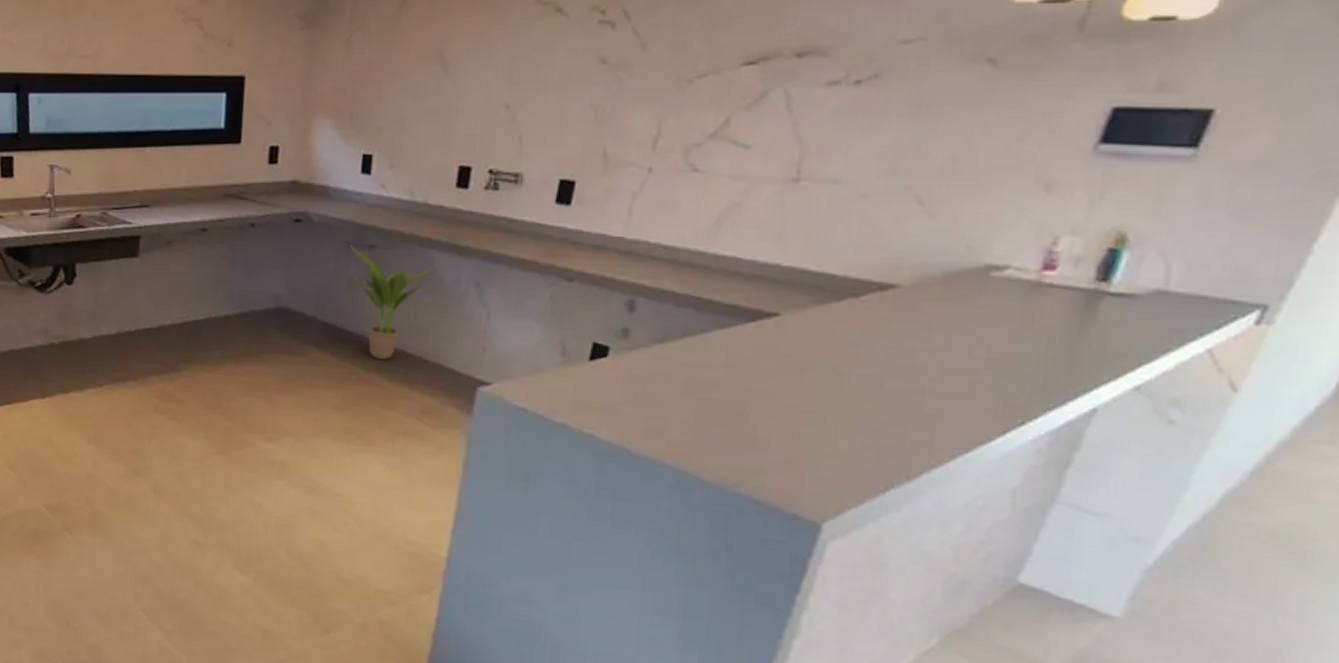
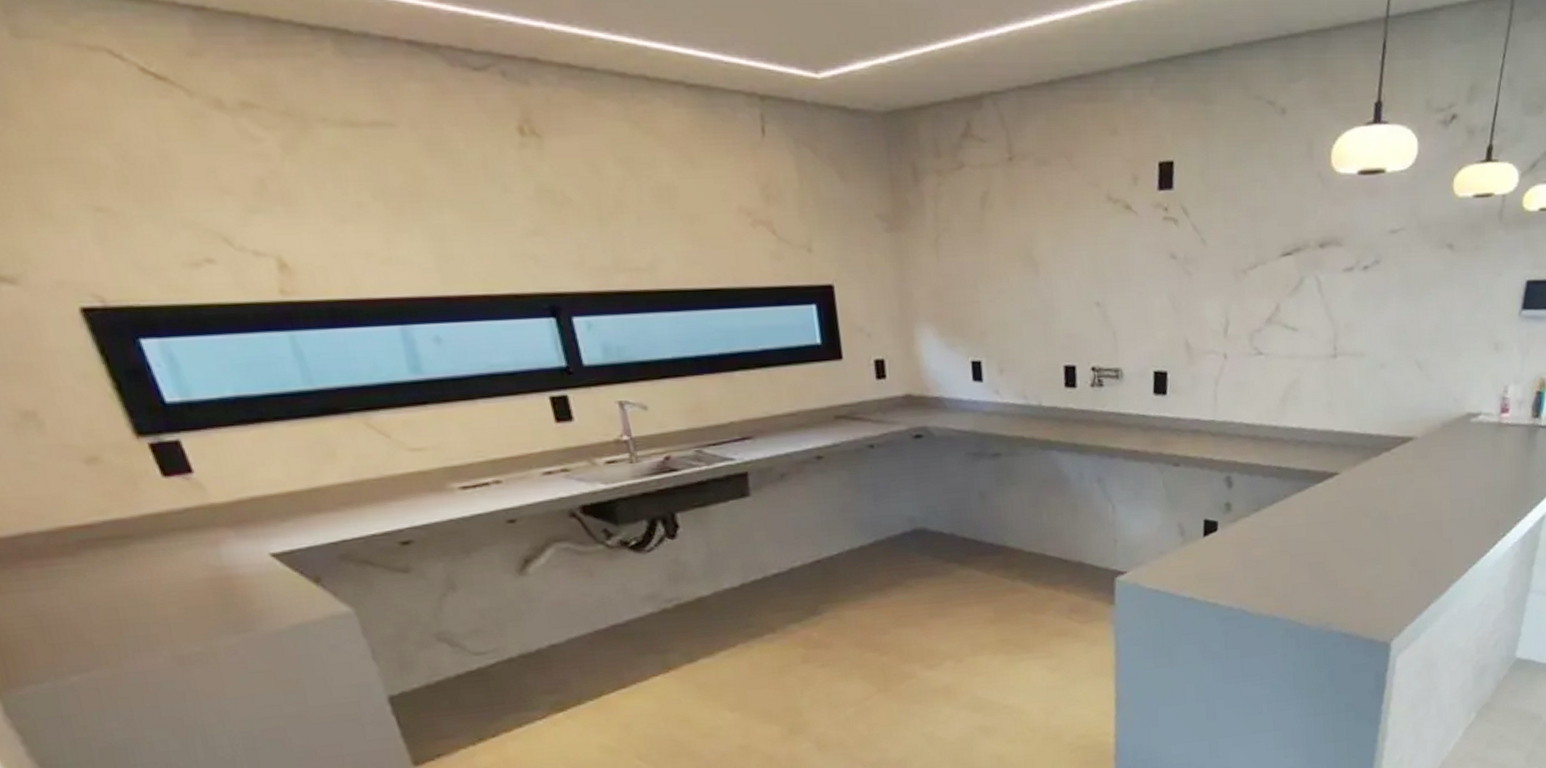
potted plant: present [350,246,441,361] -> none [975,456,1067,567]

